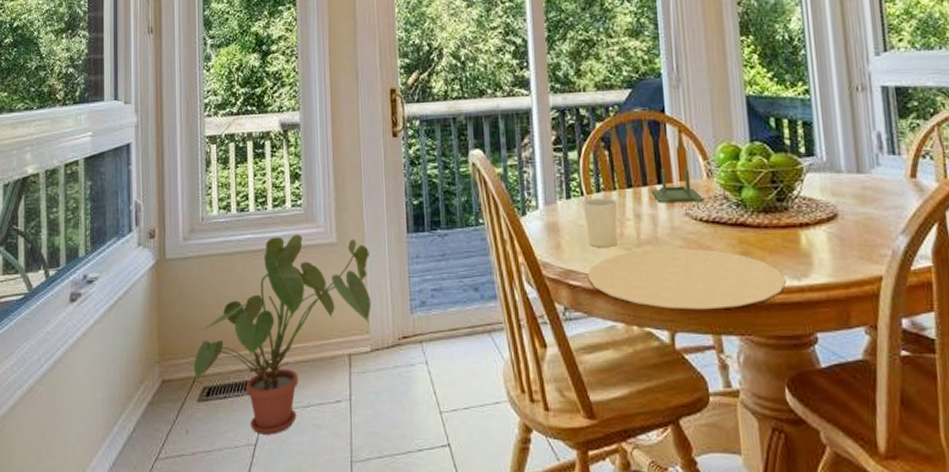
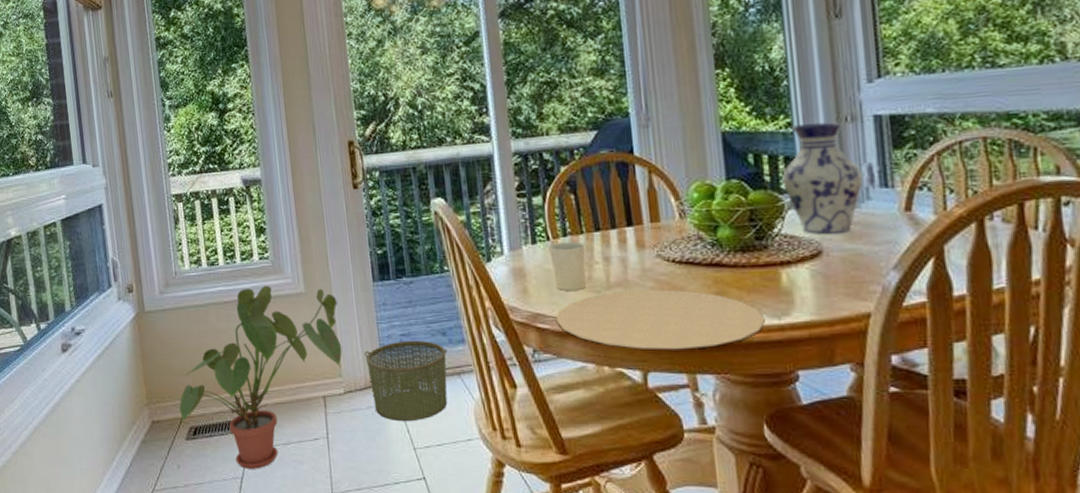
basket: none [394,295,478,383] -> present [364,340,448,422]
napkin holder: present [651,167,705,204] -> none [620,208,678,246]
vase: none [801,91,873,199] -> present [782,122,863,235]

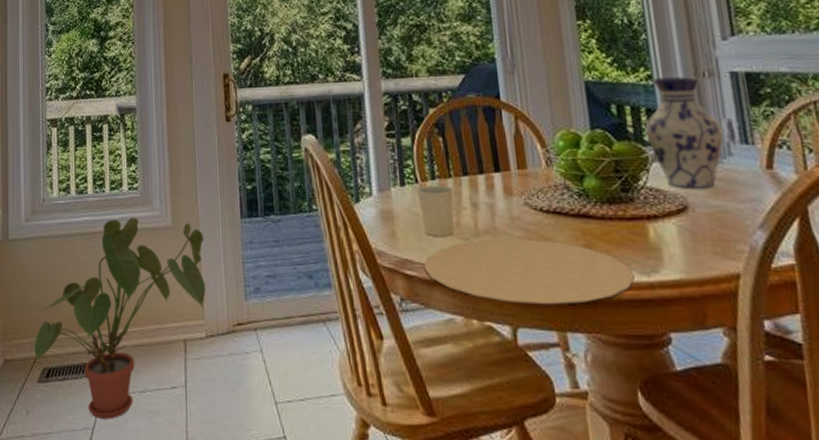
basket: present [364,340,448,422] -> none [229,282,313,372]

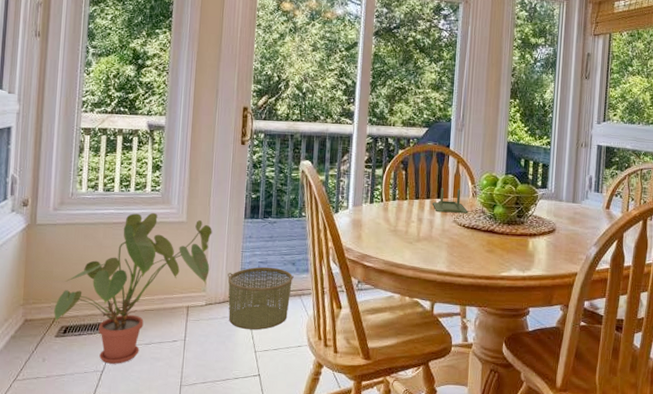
basket: none [229,282,313,372] -> present [227,266,294,330]
cup: present [417,185,455,236] -> none [381,204,407,240]
placemat: present [424,239,635,305] -> none [378,243,515,289]
napkin holder: none [488,155,545,192] -> present [432,187,469,214]
vase: present [645,76,724,190] -> none [539,144,586,220]

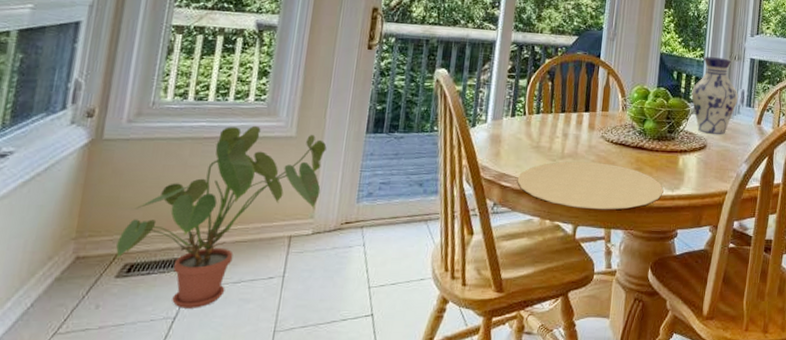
basket: present [227,266,294,330] -> none [339,188,420,262]
placemat: none [378,243,515,289] -> present [517,161,664,210]
napkin holder: present [432,187,469,214] -> none [579,100,617,129]
vase: none [539,144,586,220] -> present [691,56,738,135]

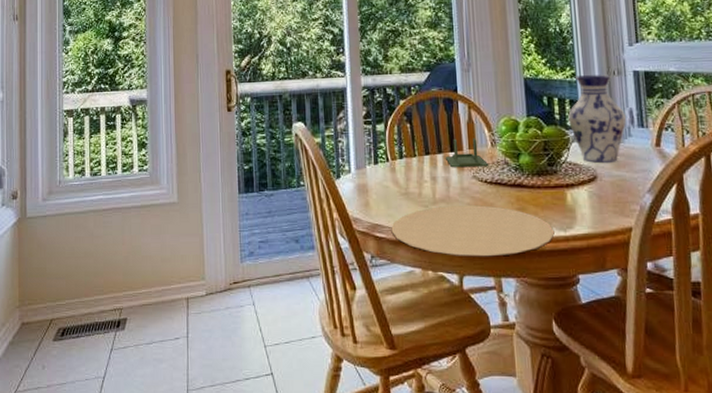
house plant: present [116,125,327,308] -> none [50,194,207,368]
napkin holder: none [579,100,617,129] -> present [445,138,489,168]

